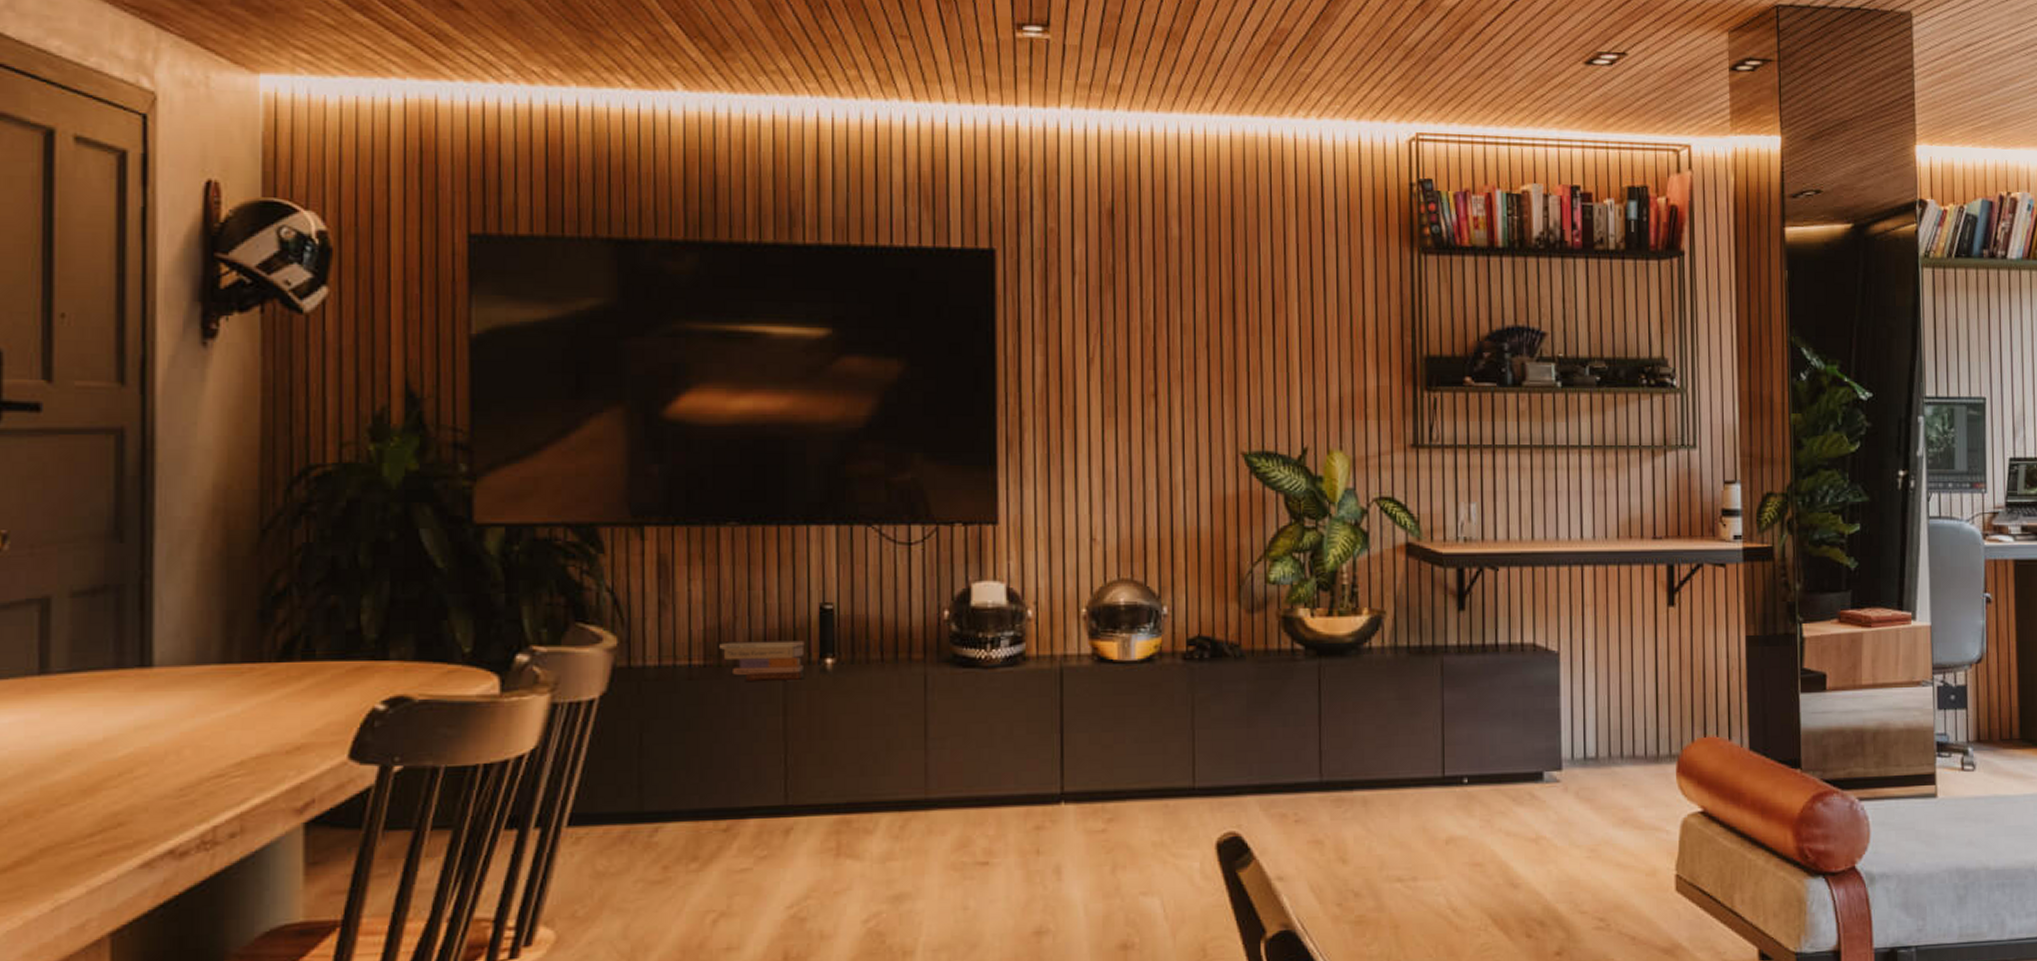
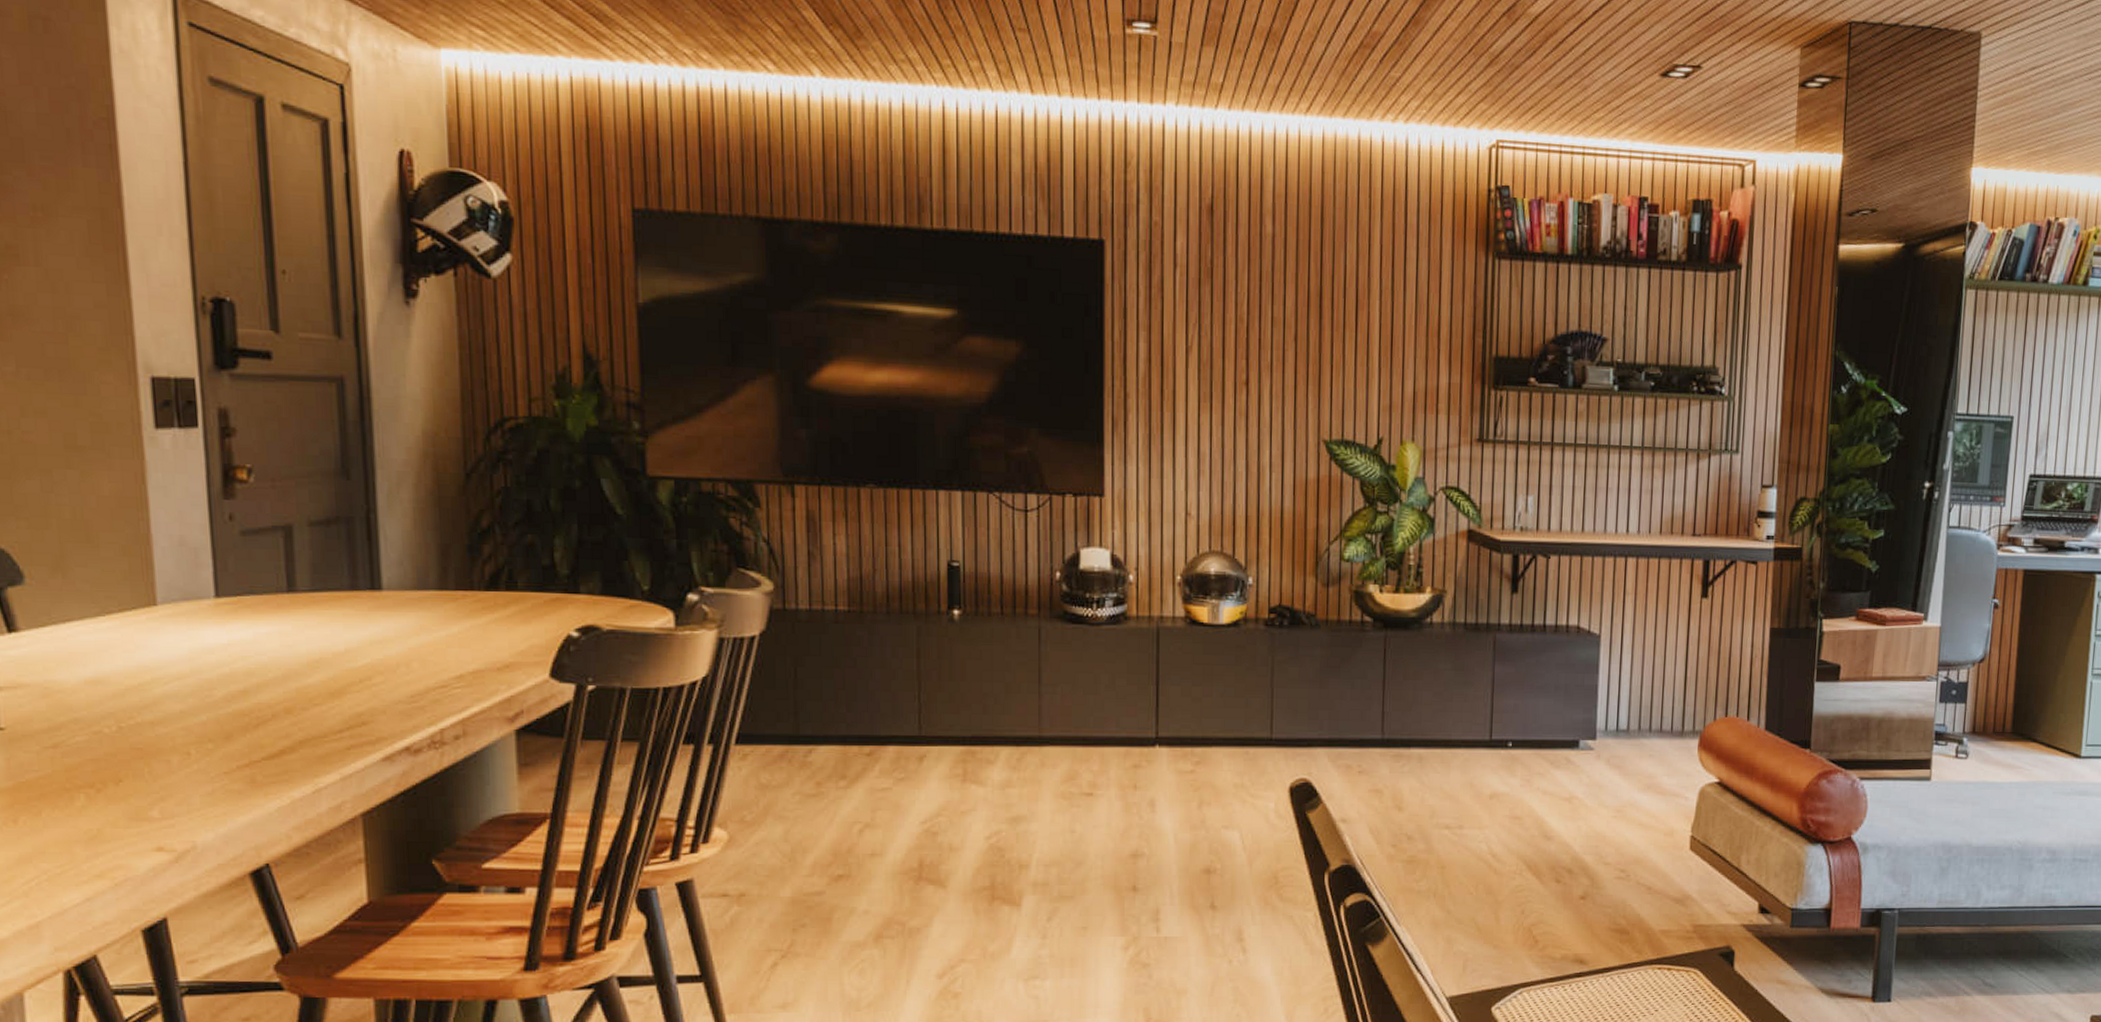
books: present [719,640,805,682] -> none [861,591,935,628]

